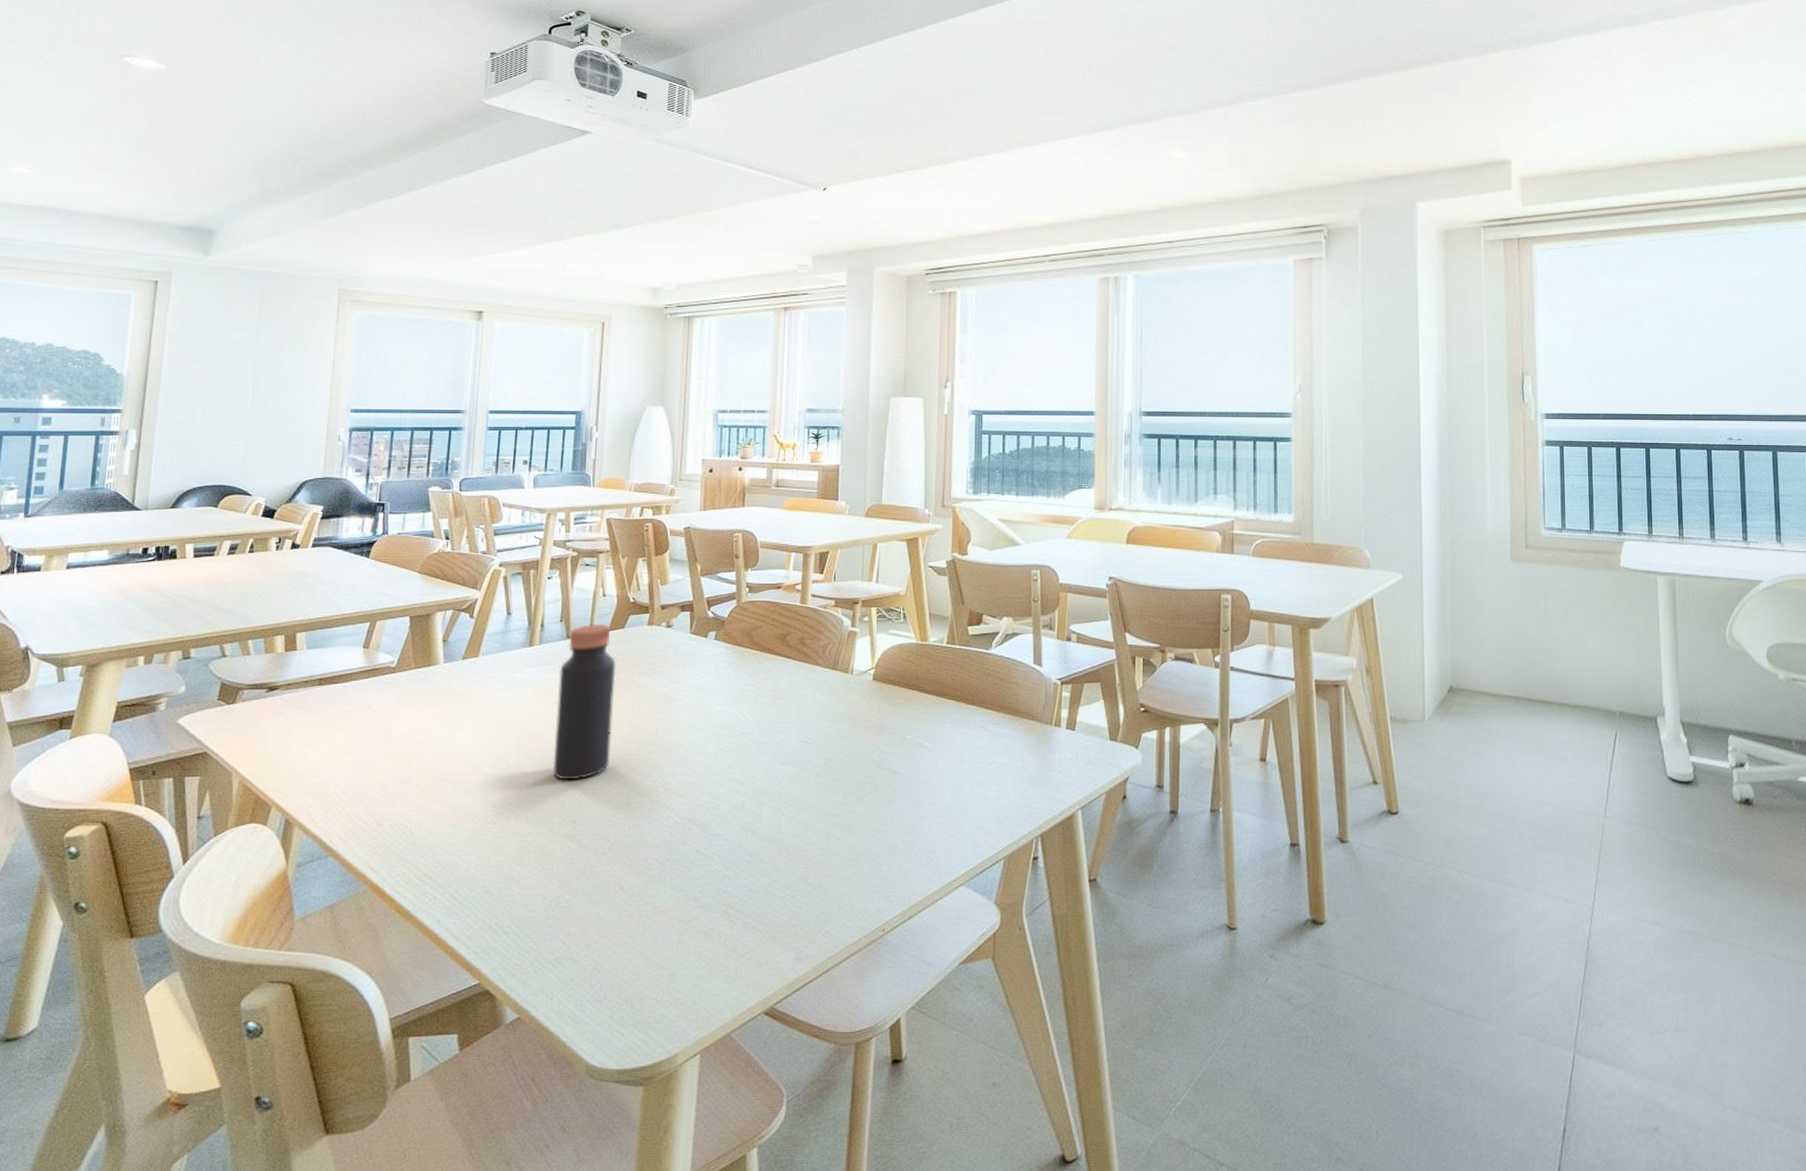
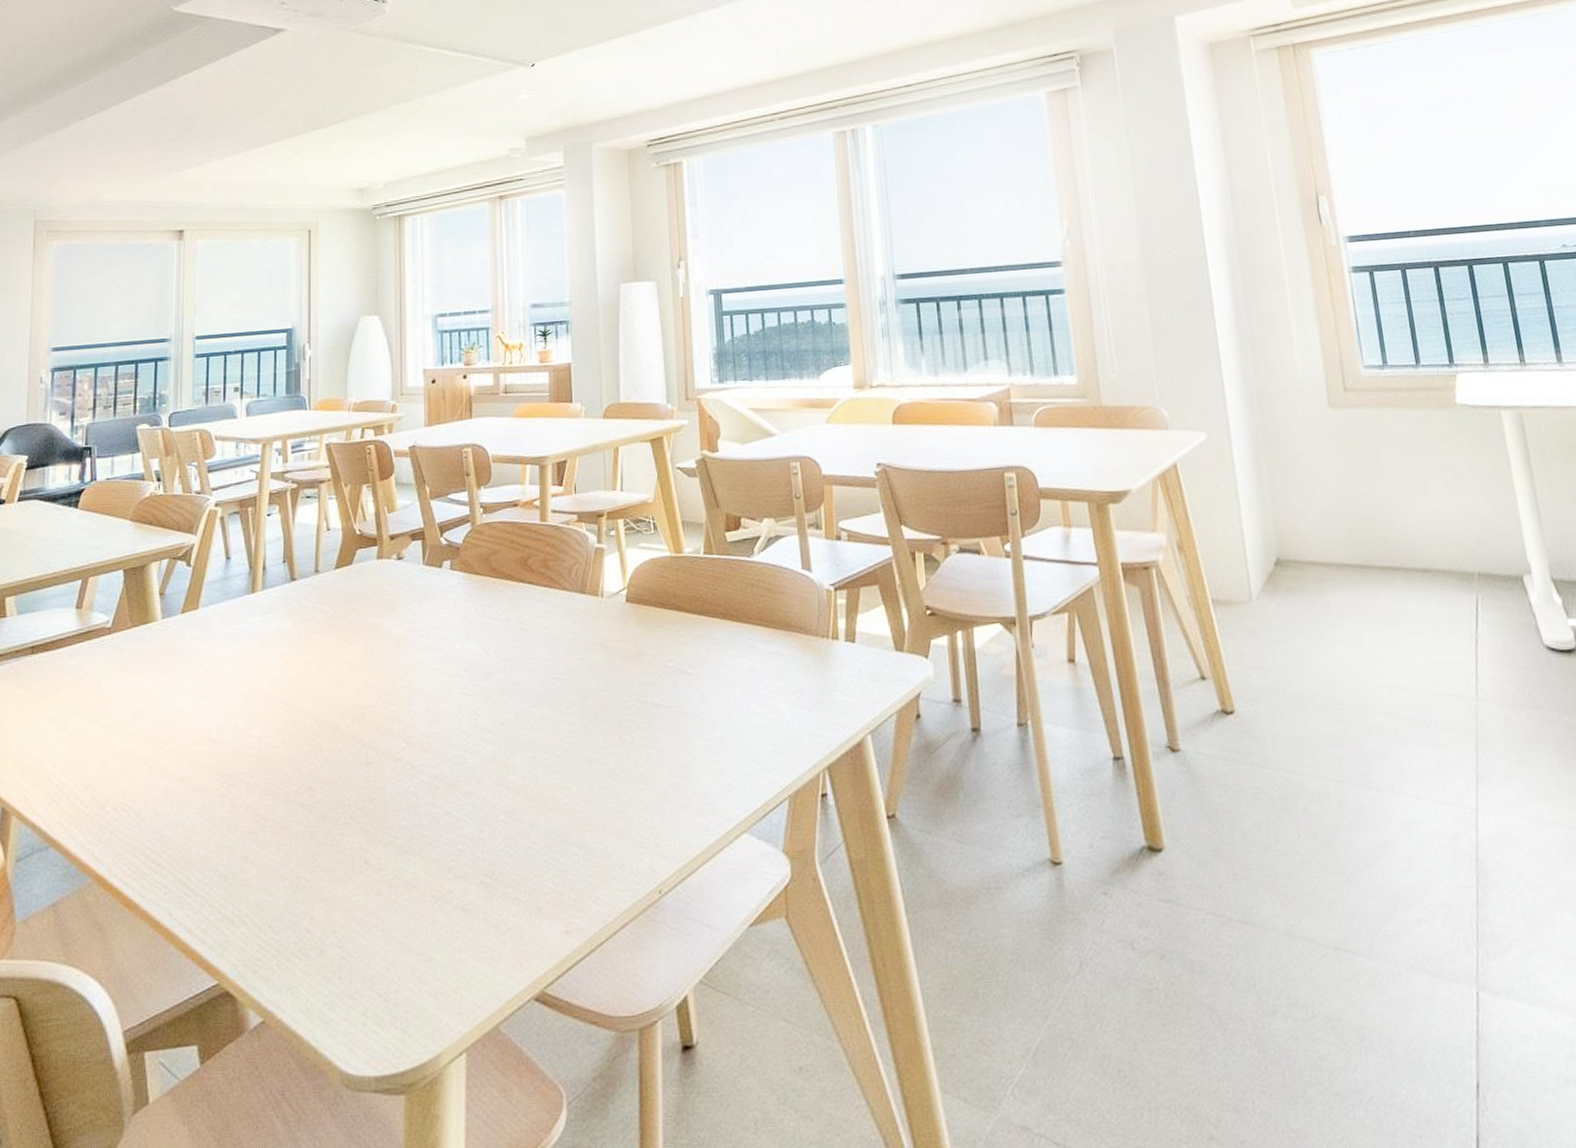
bottle: present [552,623,616,780] -> none [284,561,346,742]

